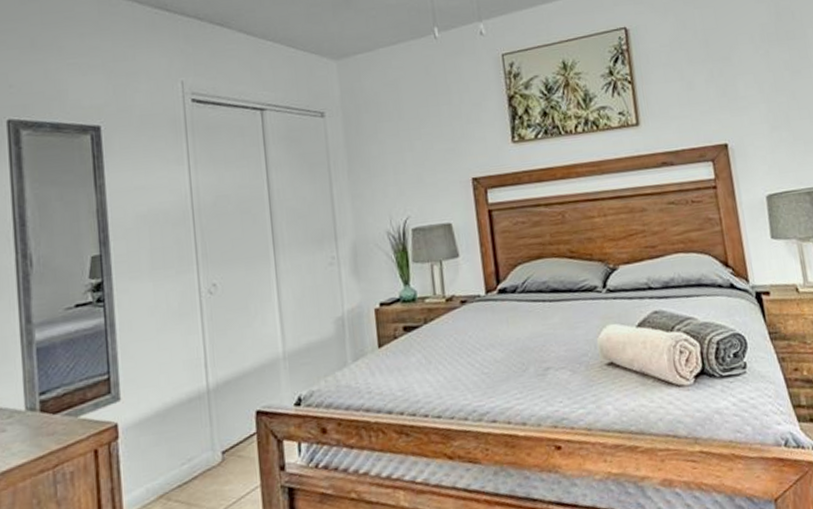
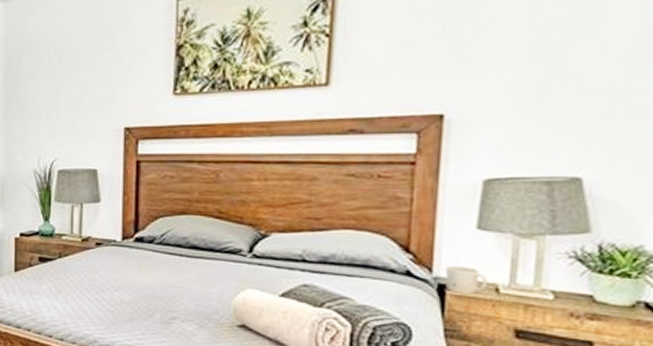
mug: none [757,272,790,299] -> present [445,265,488,295]

